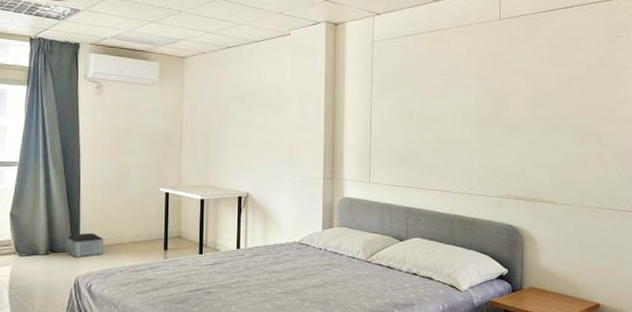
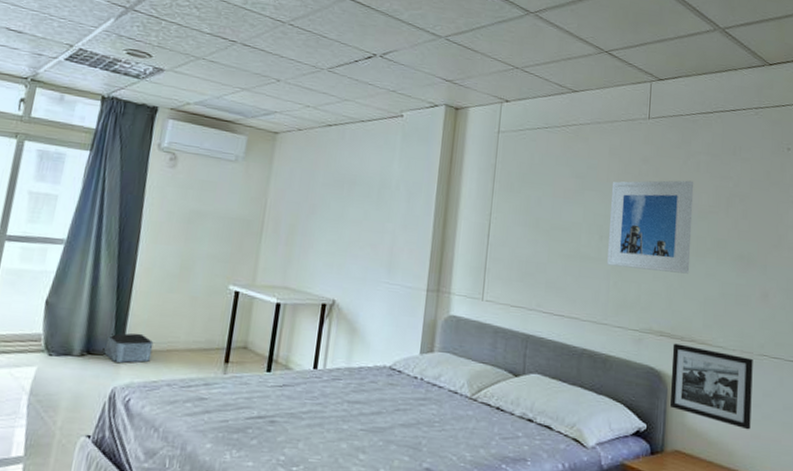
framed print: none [470,70,540,148] -> present [607,180,694,274]
picture frame: none [525,204,592,267] -> present [669,343,753,430]

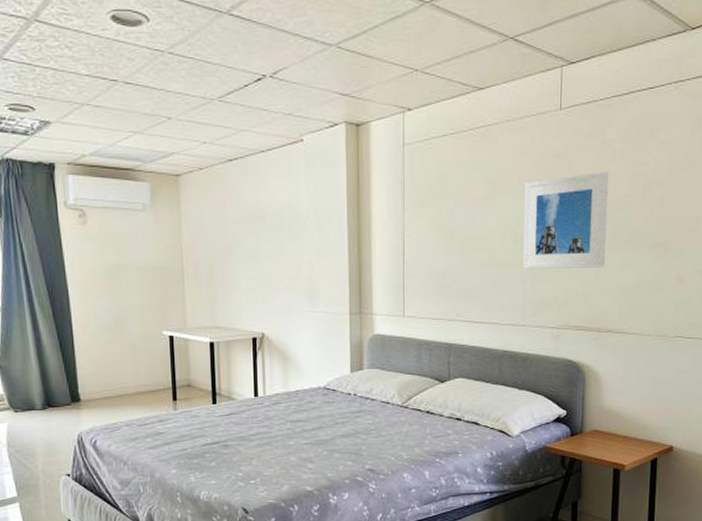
storage bin: present [104,333,154,363] -> none [63,383,106,411]
picture frame: present [669,343,753,430] -> none [587,335,668,406]

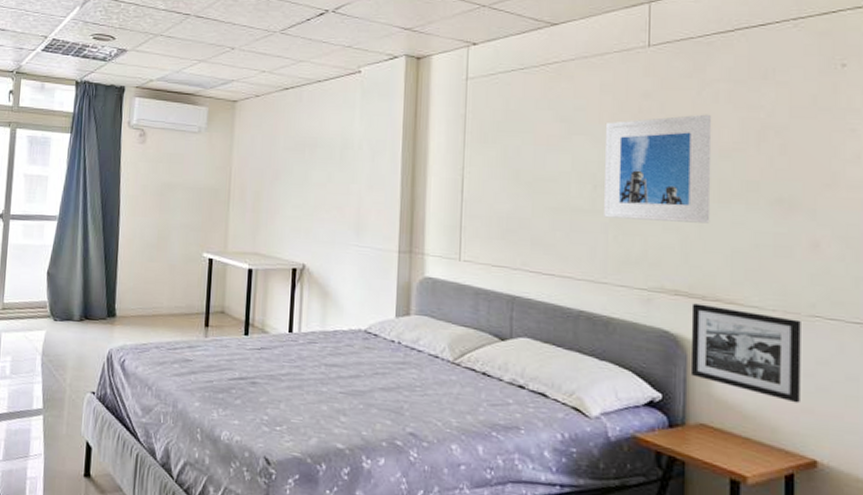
picture frame: none [587,335,668,406] -> present [690,303,801,403]

